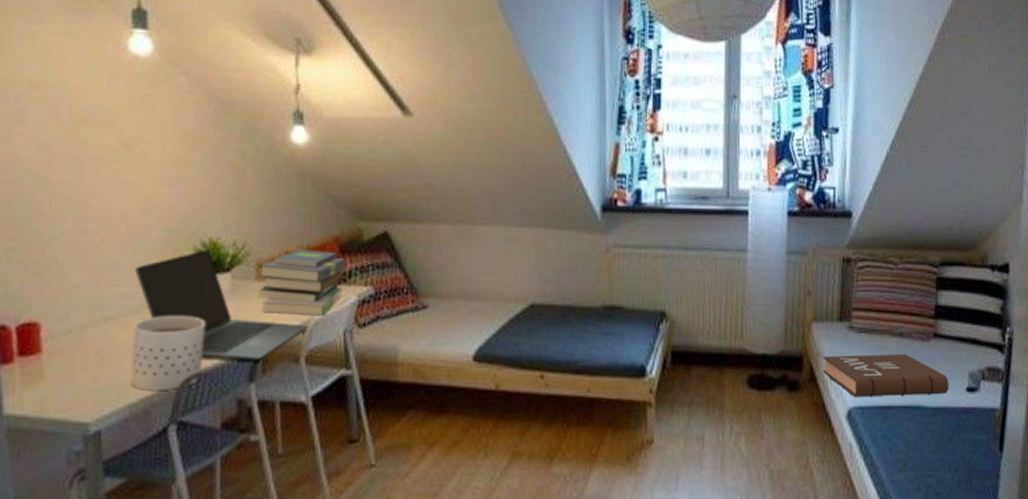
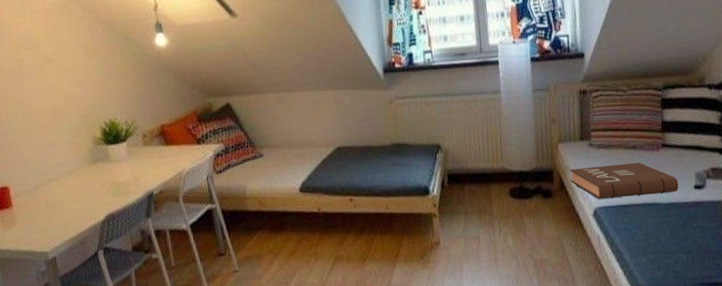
mug: present [130,315,205,390] -> none [67,174,115,228]
laptop: present [135,249,309,362] -> none [64,127,182,204]
books: present [258,249,346,316] -> none [146,121,203,169]

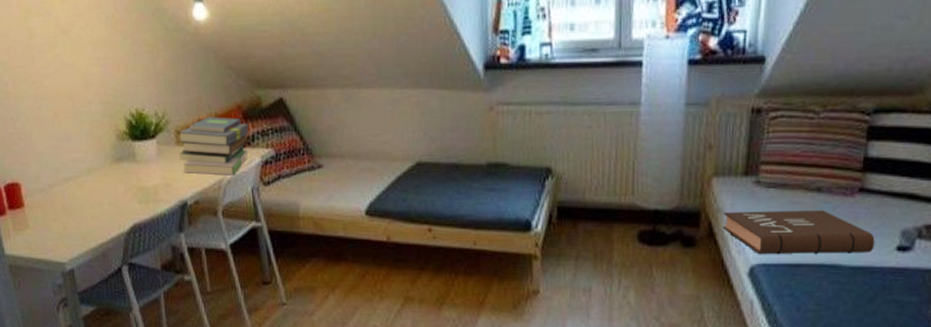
books: none [146,121,203,169] -> present [179,117,249,176]

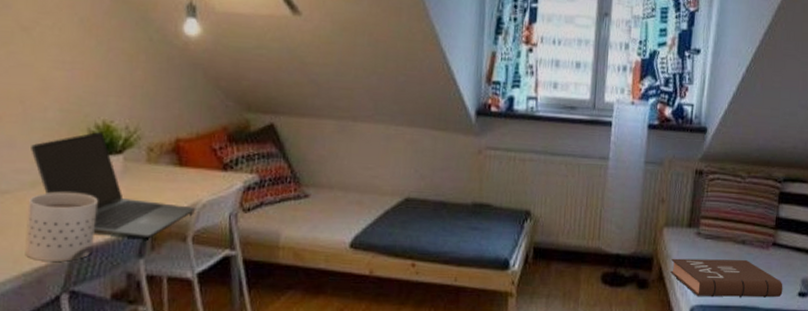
laptop: none [83,119,222,215] -> present [31,131,196,239]
mug: none [86,176,142,238] -> present [25,191,98,262]
books: present [179,117,249,176] -> none [149,136,233,200]

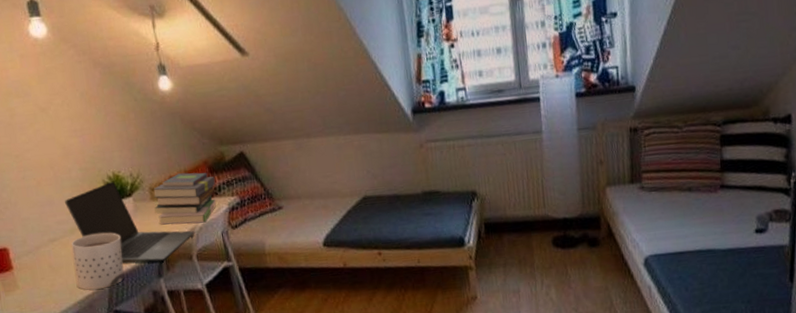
books: none [149,136,233,200] -> present [153,172,217,225]
book: present [669,258,783,298] -> none [618,205,738,246]

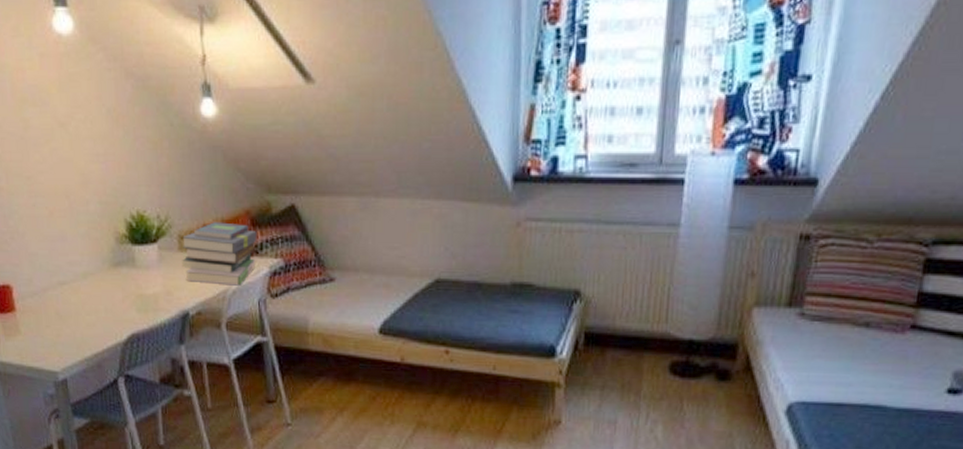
laptop: present [65,181,195,263] -> none [79,221,227,326]
mug: present [71,232,125,290] -> none [82,282,141,348]

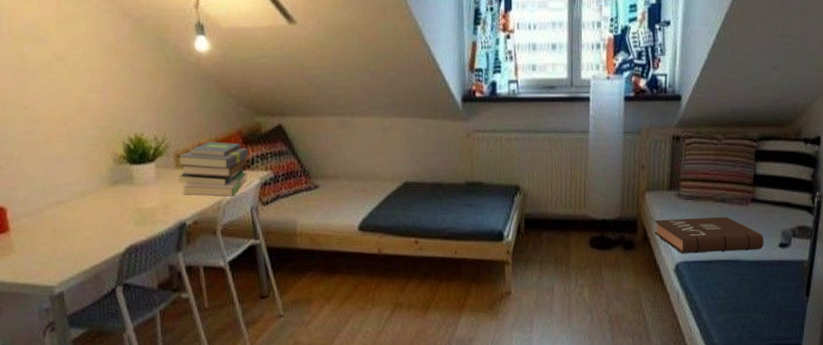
book: none [760,344,925,394] -> present [654,216,764,254]

